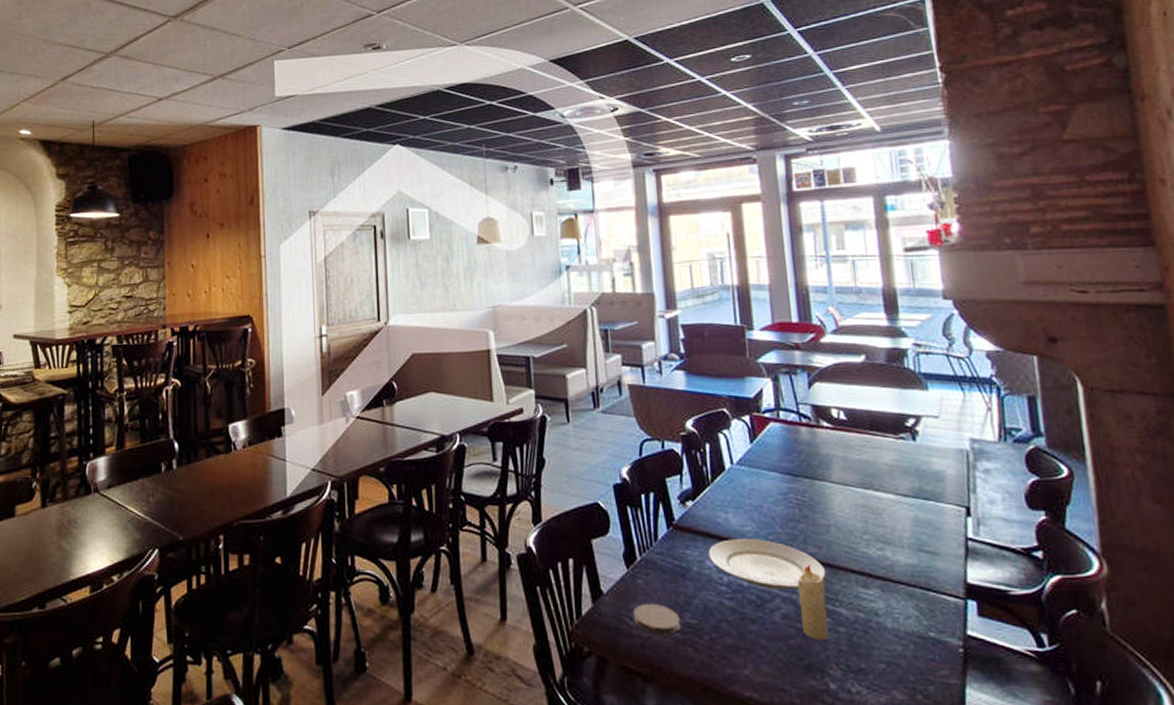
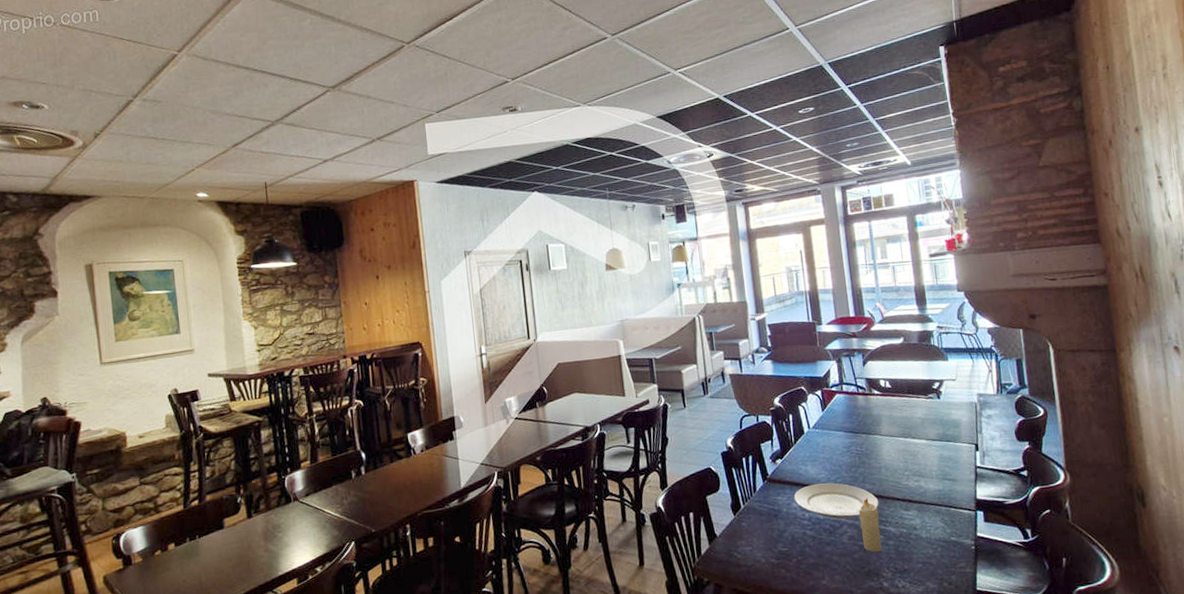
coaster: present [633,604,681,635] -> none [739,540,776,563]

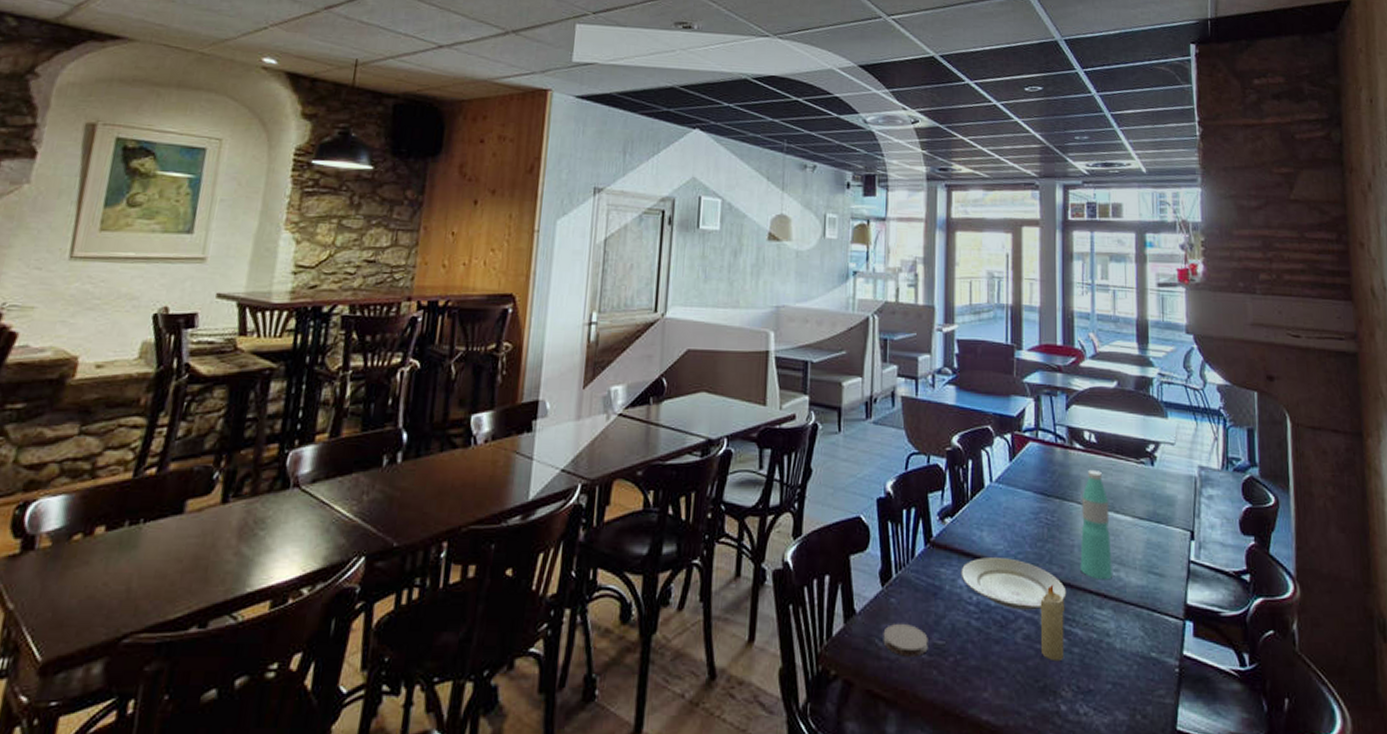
coaster: none [739,540,776,563] -> present [883,624,928,657]
water bottle: none [883,408,914,490] -> present [1080,469,1112,580]

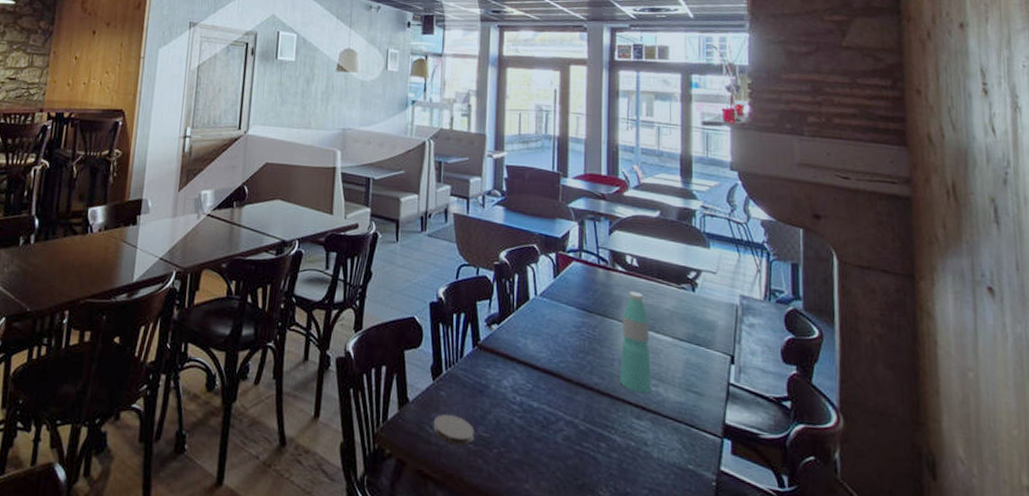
plate: present [961,558,1067,610] -> none [505,363,606,415]
candle: present [1040,584,1065,662] -> none [580,392,605,464]

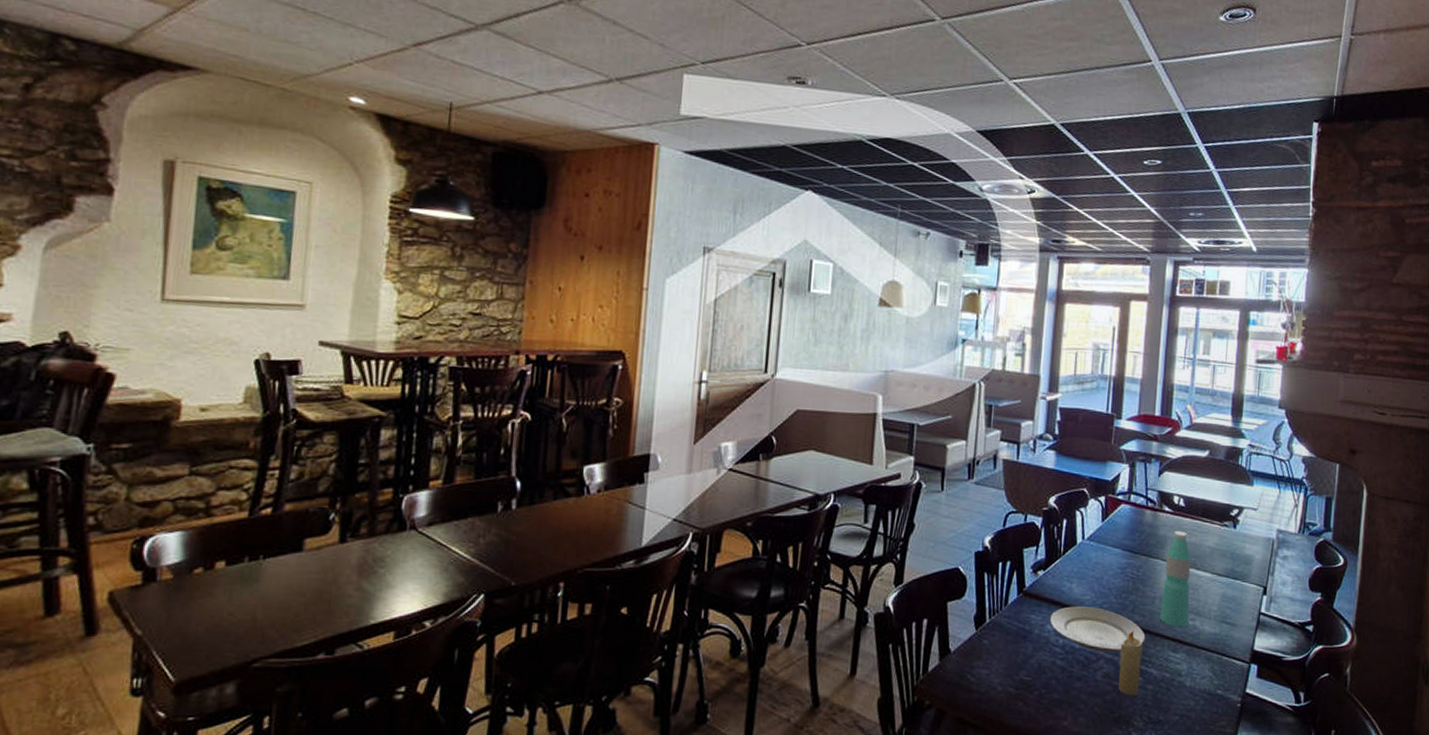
coaster: present [433,414,474,446] -> none [974,662,1016,691]
plate: none [505,363,606,415] -> present [1049,606,1146,653]
candle: none [580,392,605,464] -> present [1117,630,1143,697]

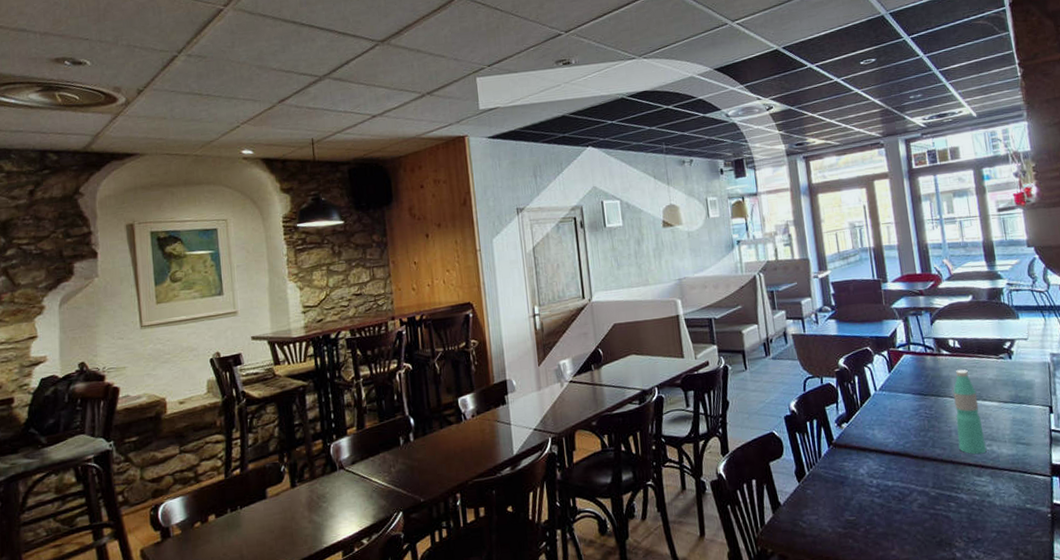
plate: present [1049,606,1146,653] -> none [860,447,950,486]
candle: present [1117,630,1143,697] -> none [928,462,954,521]

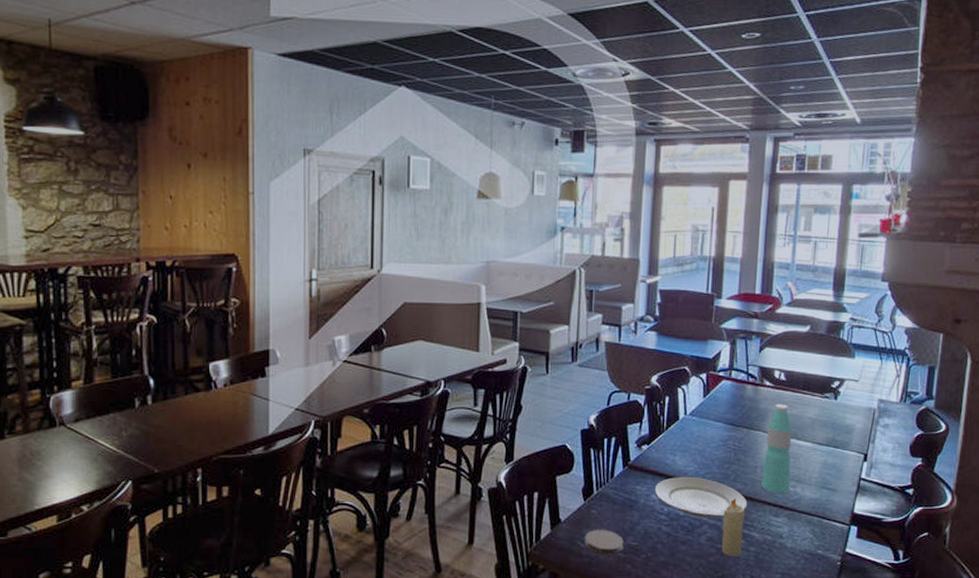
coaster: none [805,508,843,533] -> present [584,530,624,555]
plate: none [860,447,950,486] -> present [654,477,748,518]
candle: none [928,462,954,521] -> present [721,498,746,558]

